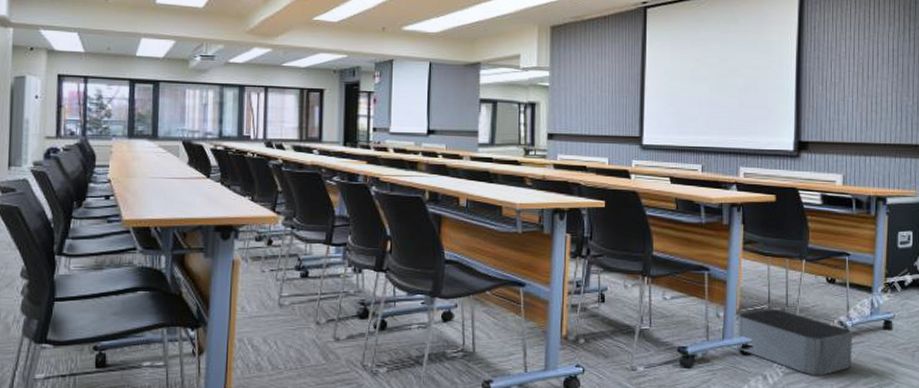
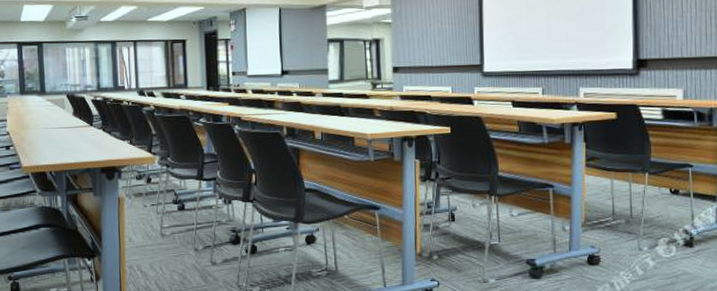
storage bin: present [737,308,852,376] -> none [583,220,698,282]

